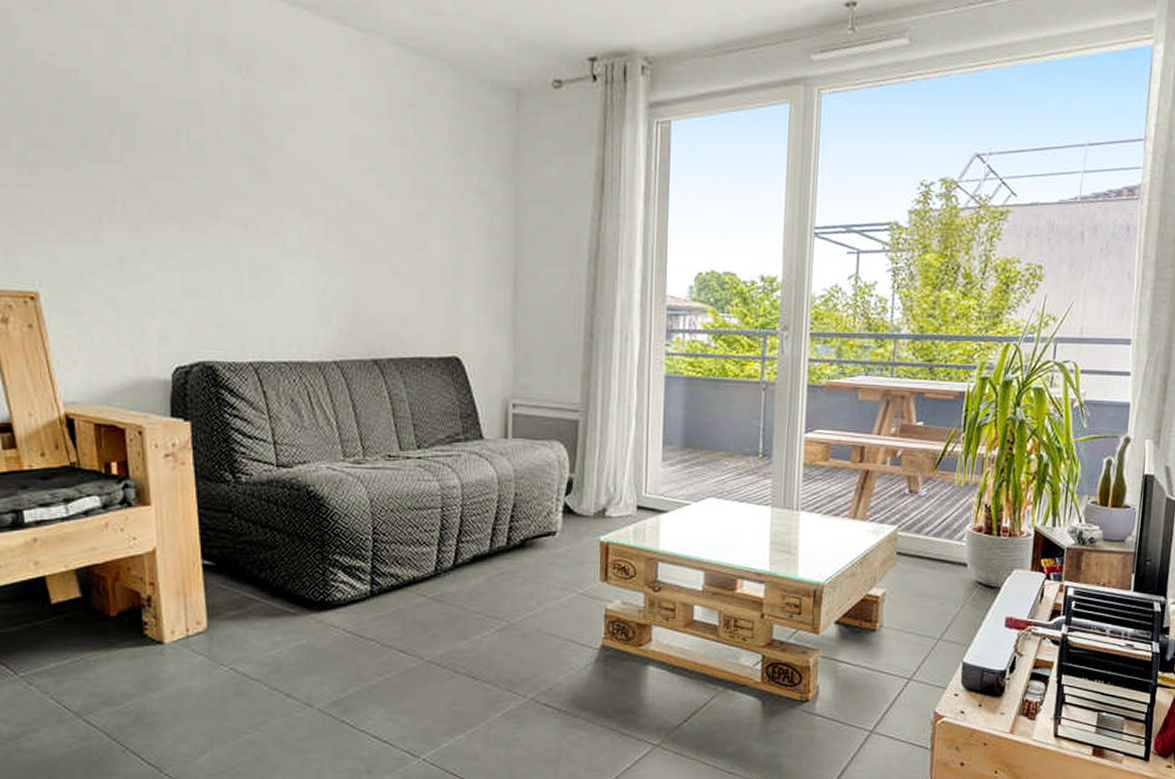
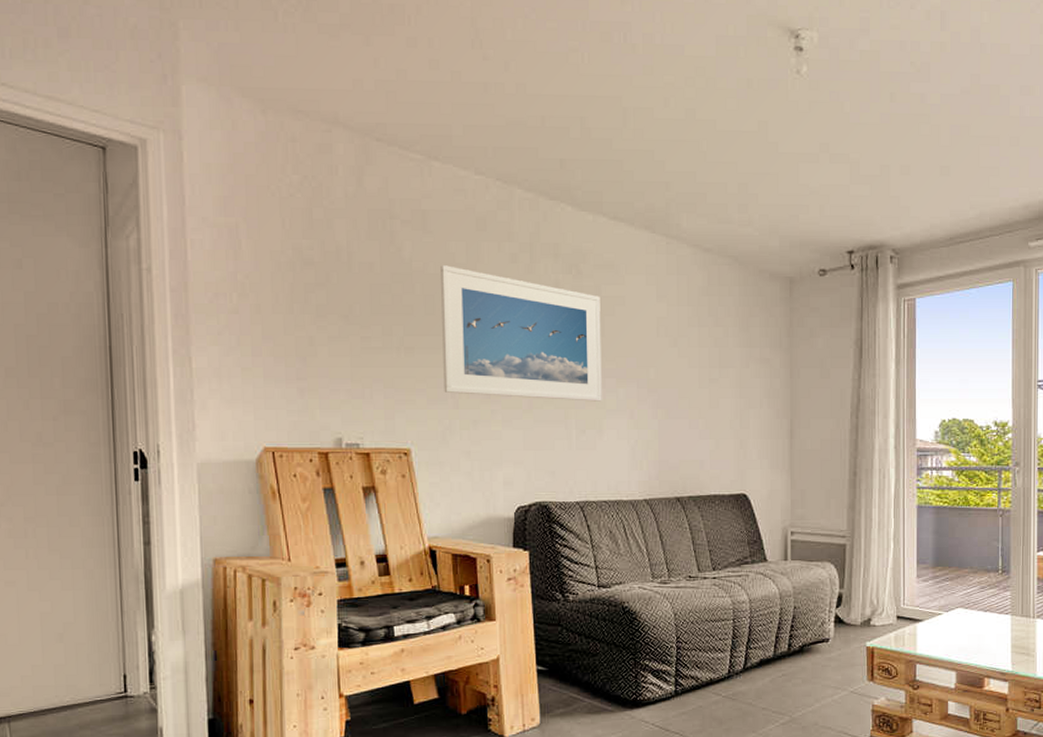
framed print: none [71,57,281,239] -> present [441,265,602,402]

